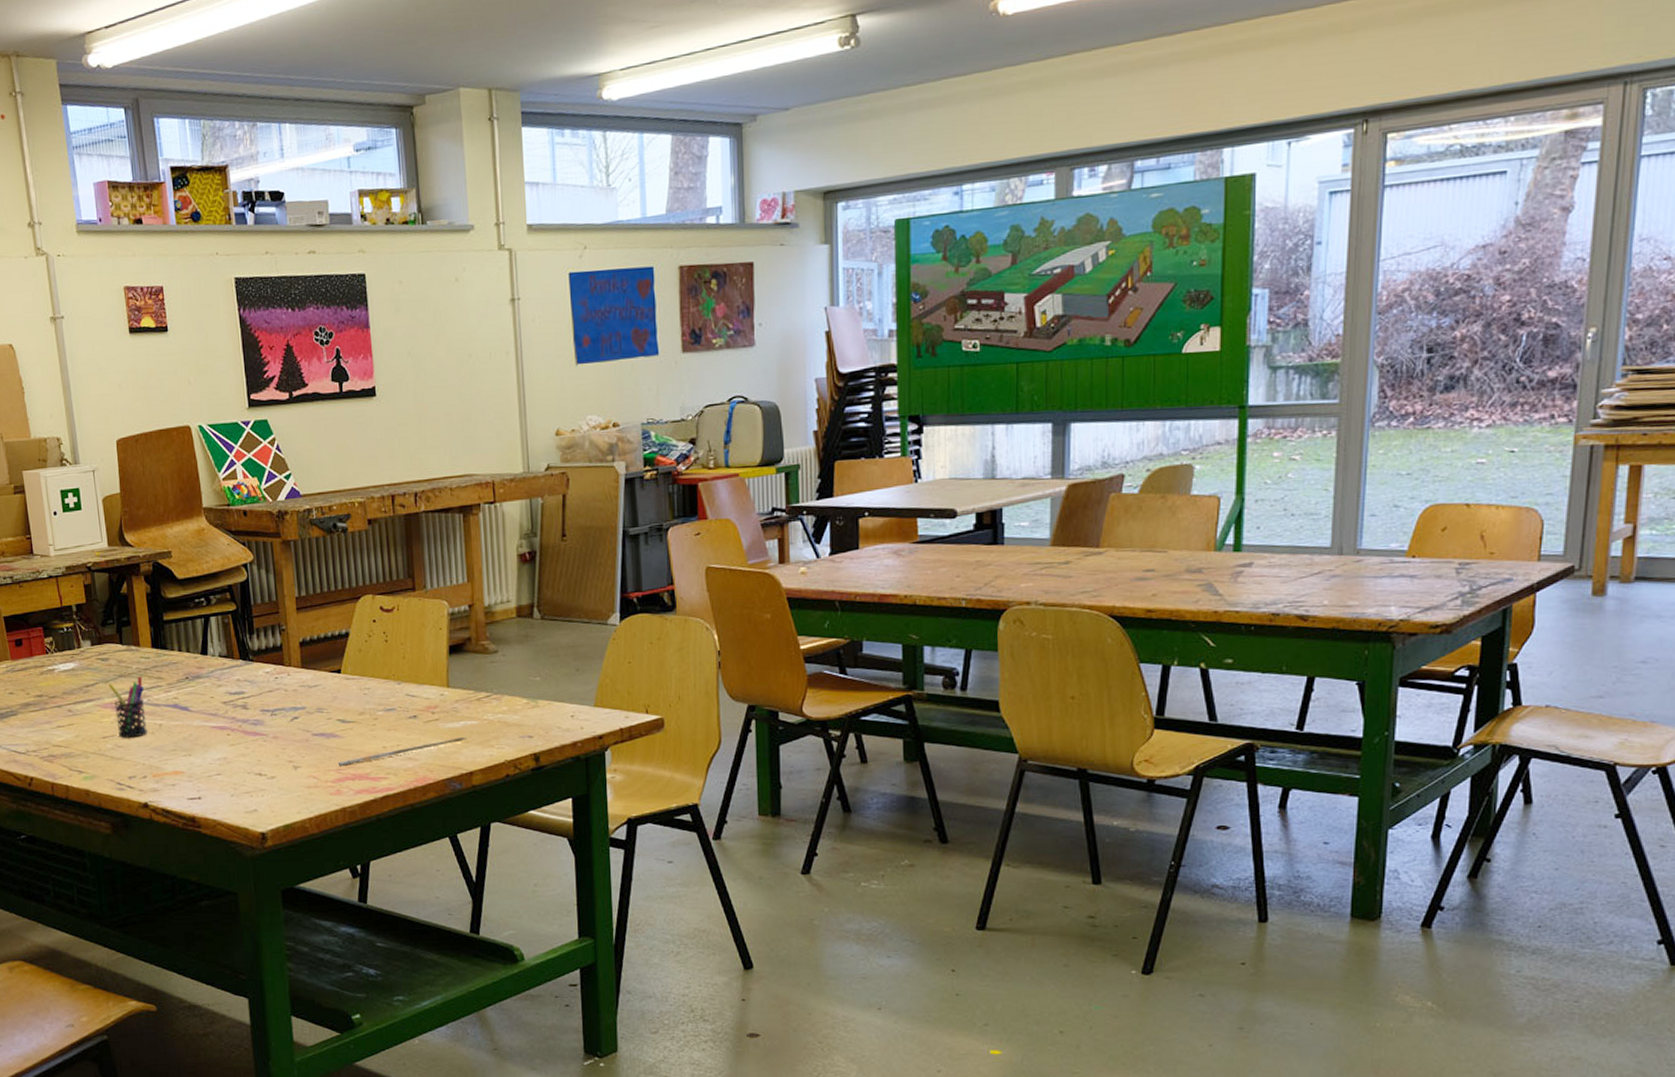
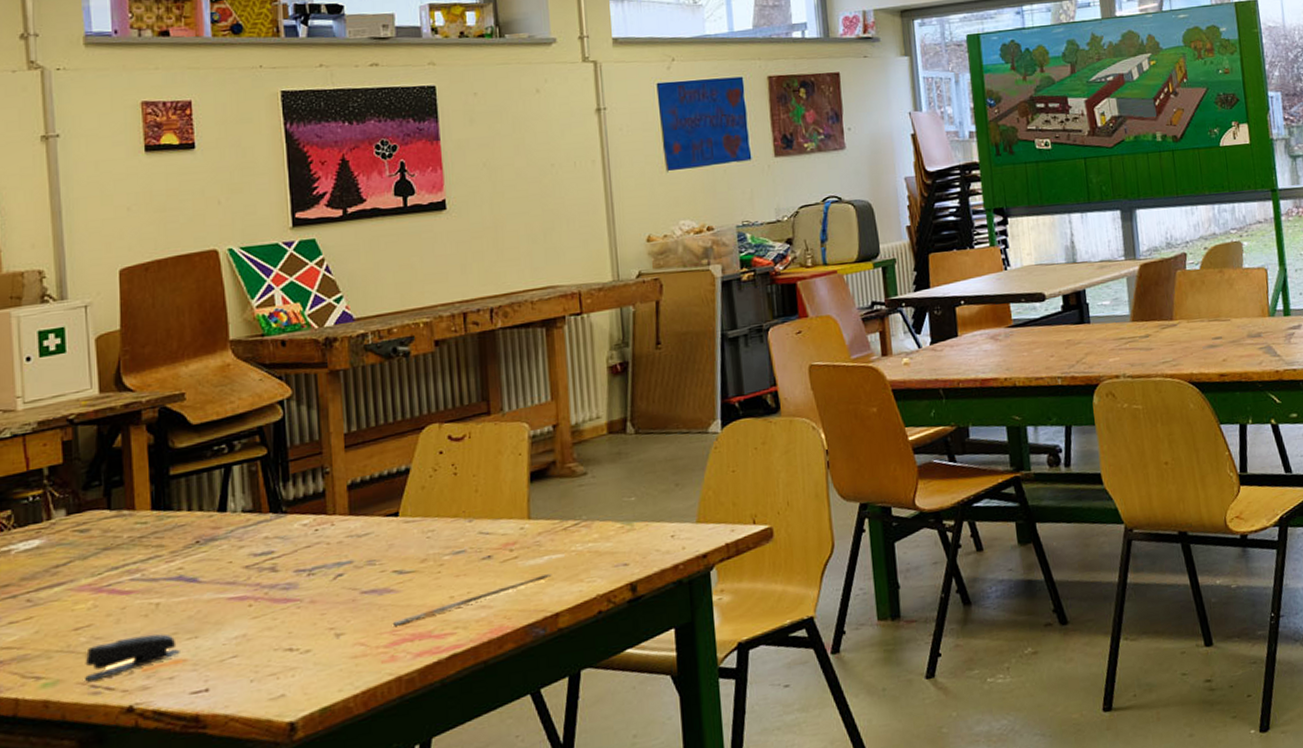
pen holder: present [108,676,147,738] -> none [87,546,138,627]
stapler: none [112,748,179,780] -> present [85,634,180,682]

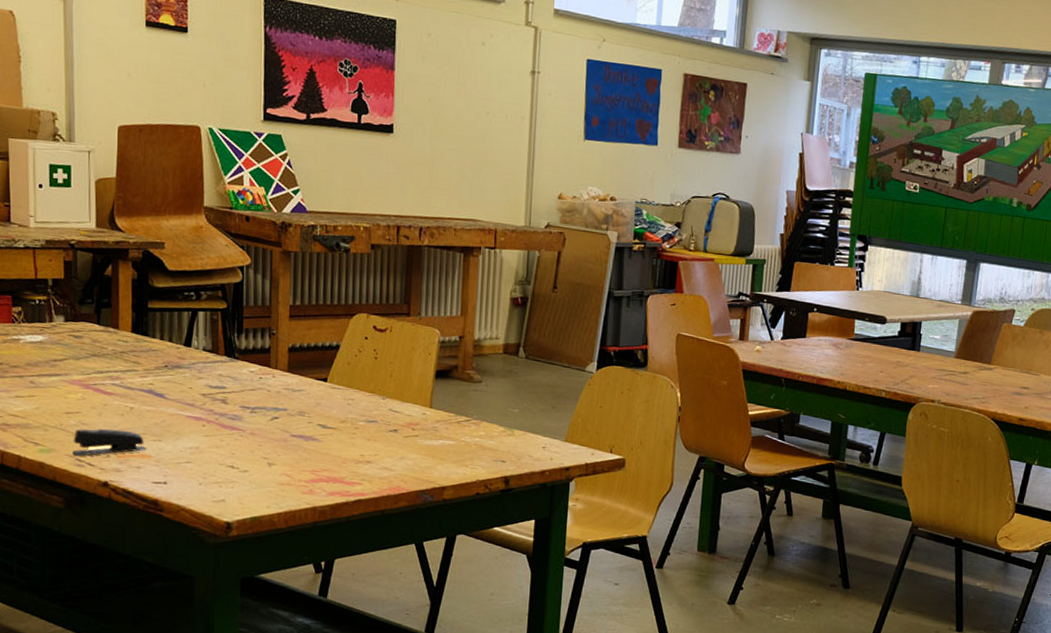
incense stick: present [392,574,552,626] -> none [313,454,444,468]

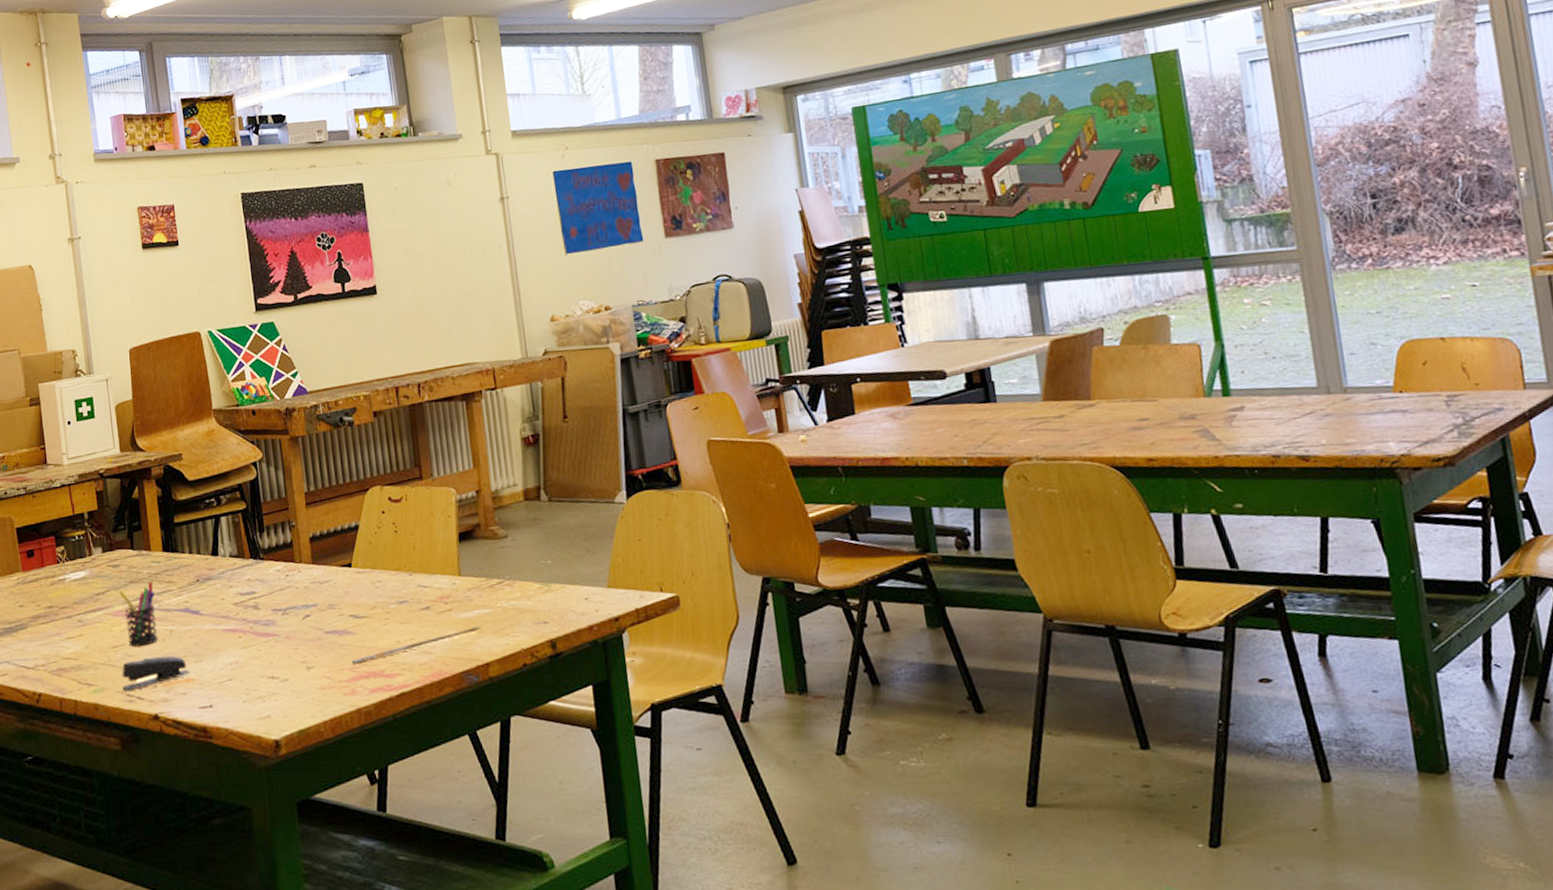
pen holder: none [79,358,119,417] -> present [119,581,158,647]
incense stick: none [313,454,444,468] -> present [351,627,482,664]

